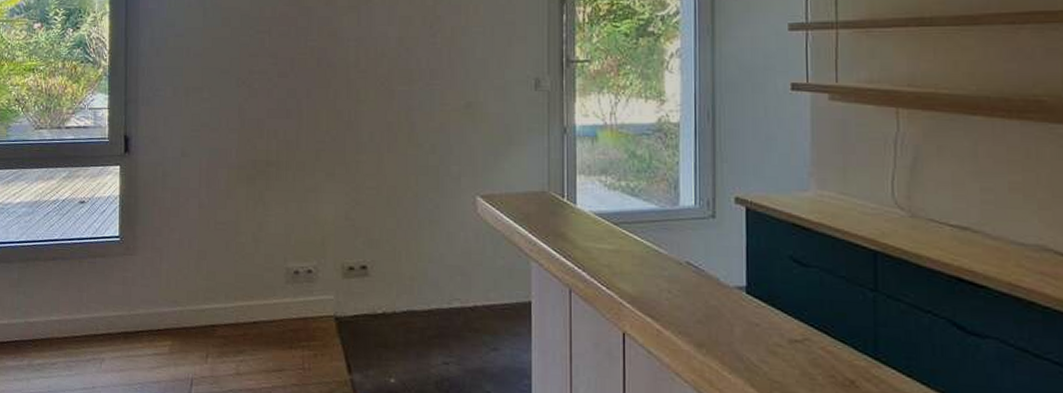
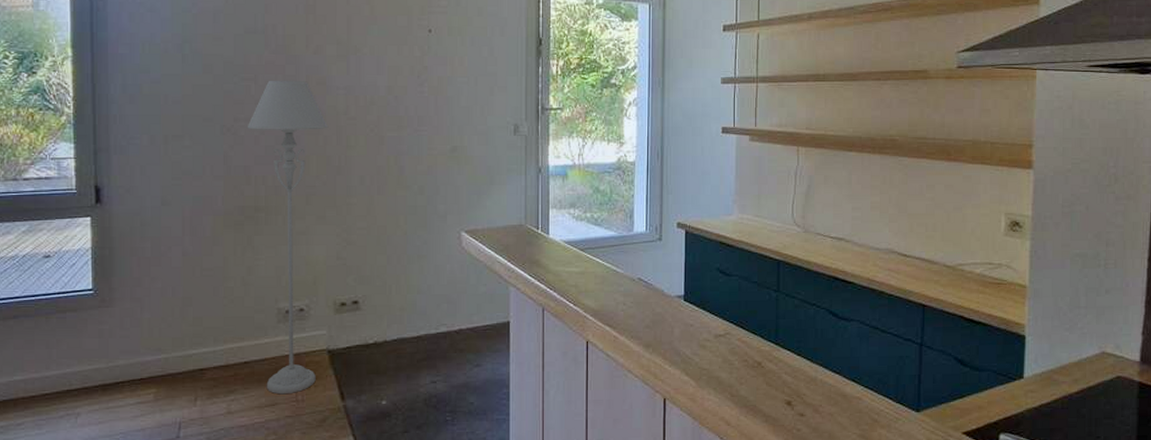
floor lamp: none [260,32,339,361] -> present [247,80,329,395]

